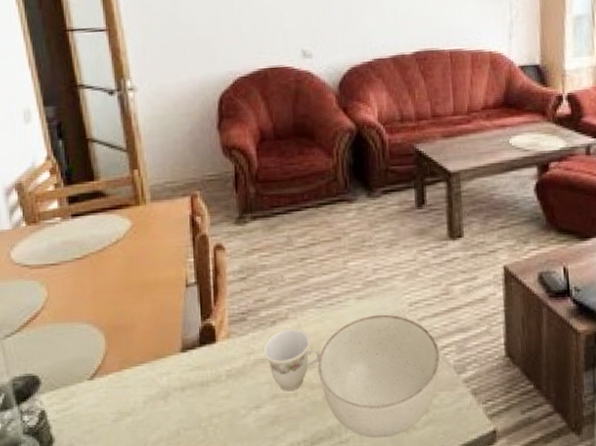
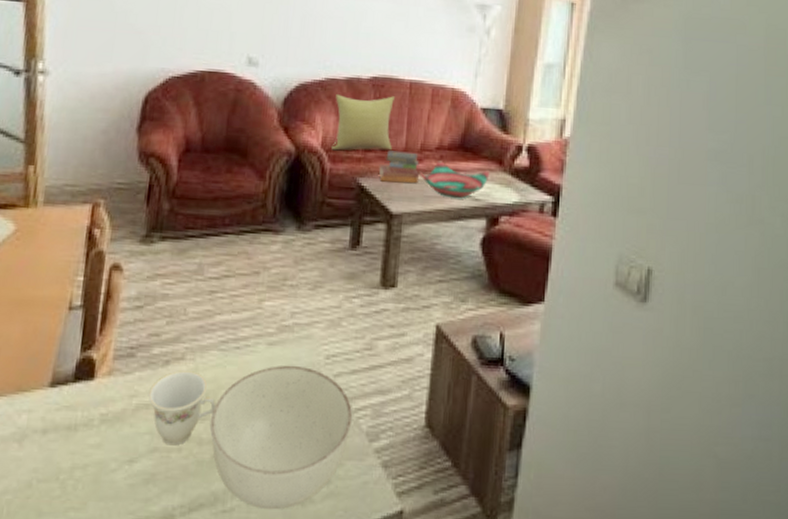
pillow: none [385,67,442,123] -> present [331,94,394,151]
books: none [432,115,471,145] -> present [378,150,420,184]
decorative bowl: none [469,119,535,152] -> present [419,161,490,199]

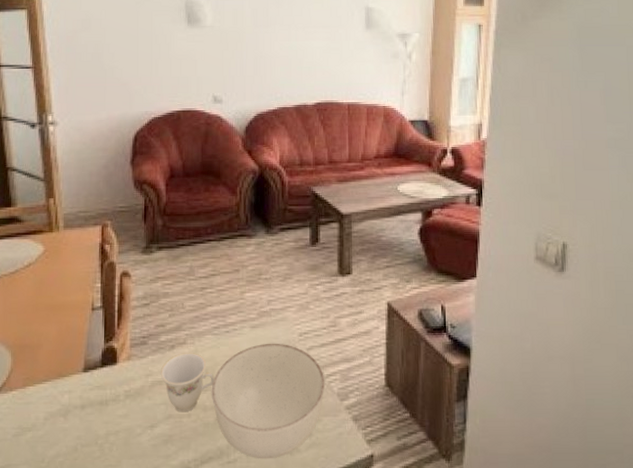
pillow: present [331,94,394,151] -> none [288,117,338,166]
books: present [378,150,420,184] -> none [328,162,363,189]
decorative bowl: present [419,161,490,199] -> none [362,167,421,198]

